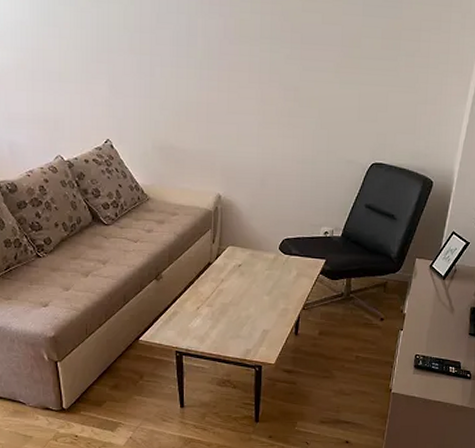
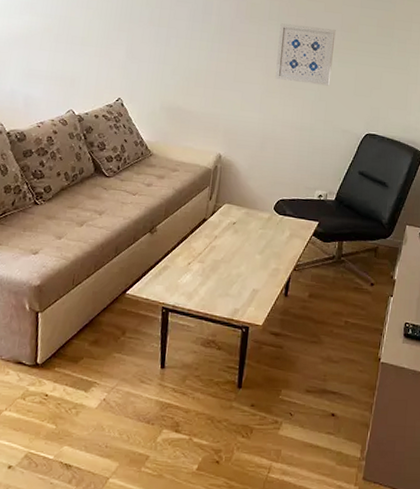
wall art: none [272,41,336,112] -> present [275,23,336,86]

